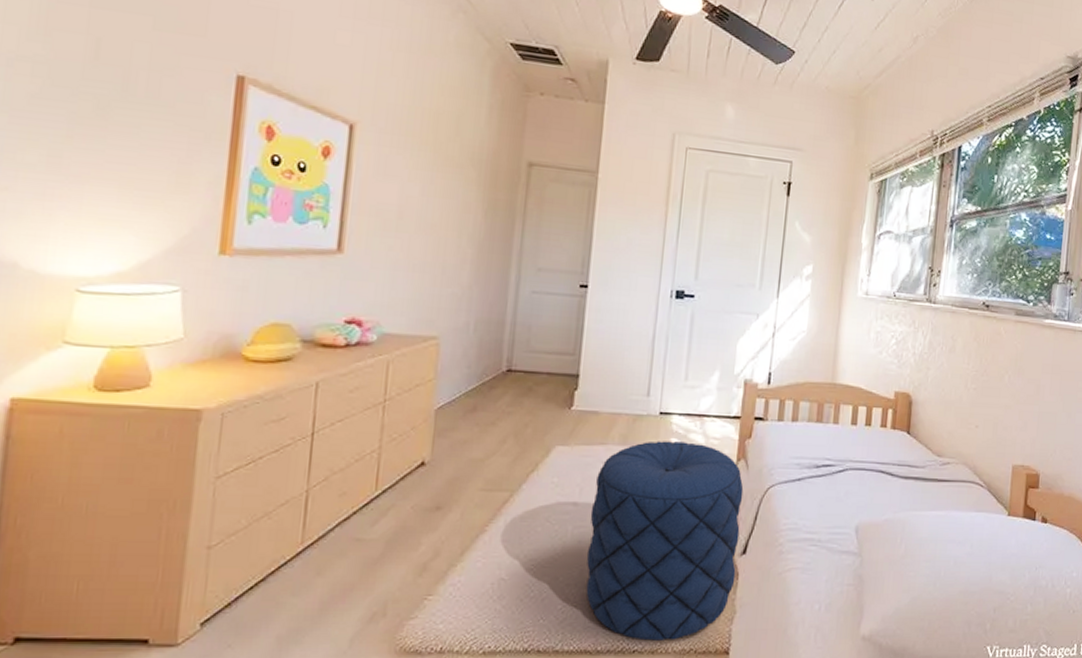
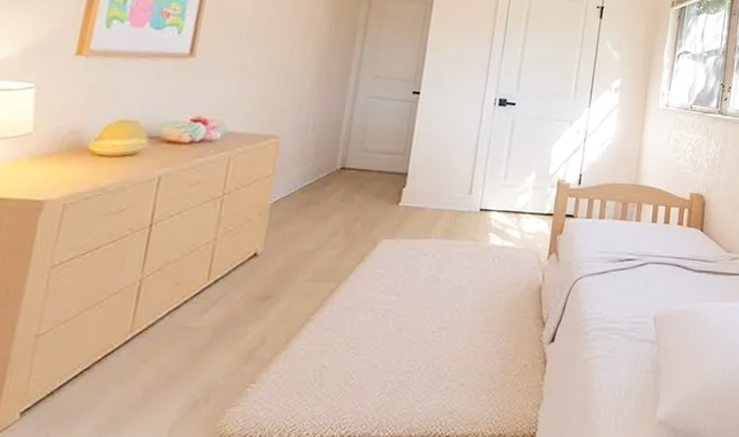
pouf: present [586,441,744,641] -> none [403,235,554,426]

